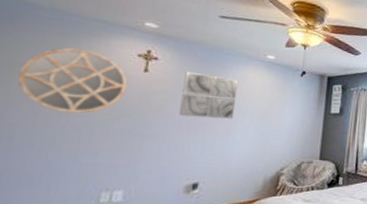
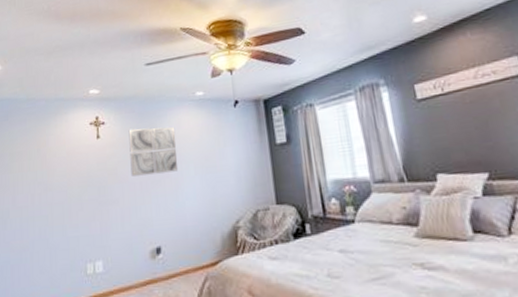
home mirror: present [17,47,128,114] -> none [17,128,88,191]

